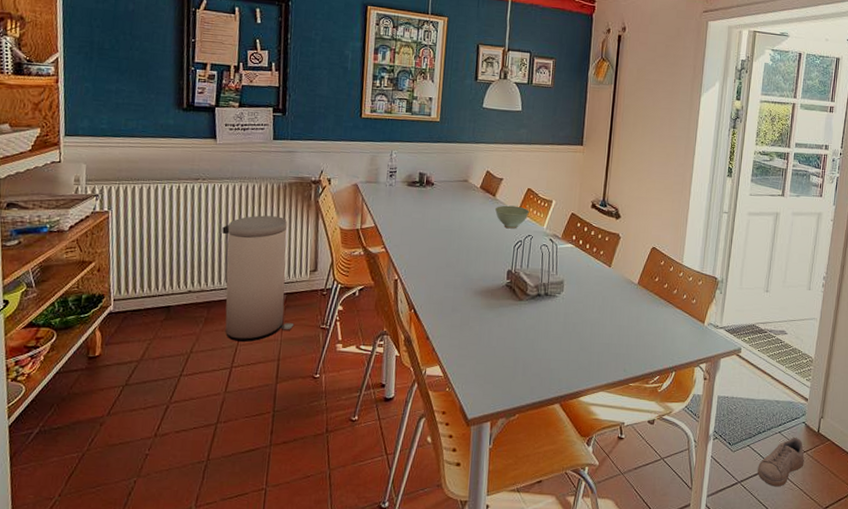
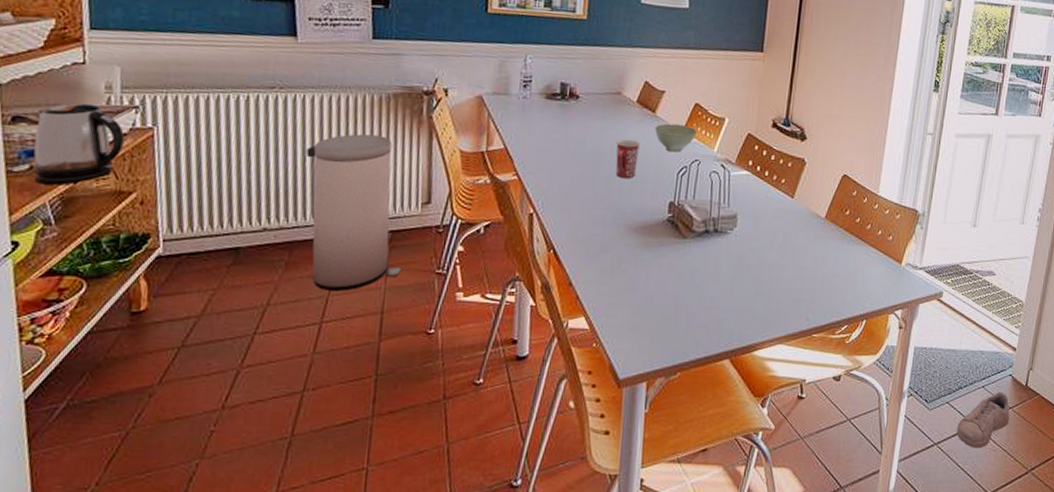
kettle: none [20,192,88,256] -> present [33,103,125,185]
mug: none [463,218,483,251] -> present [615,139,640,179]

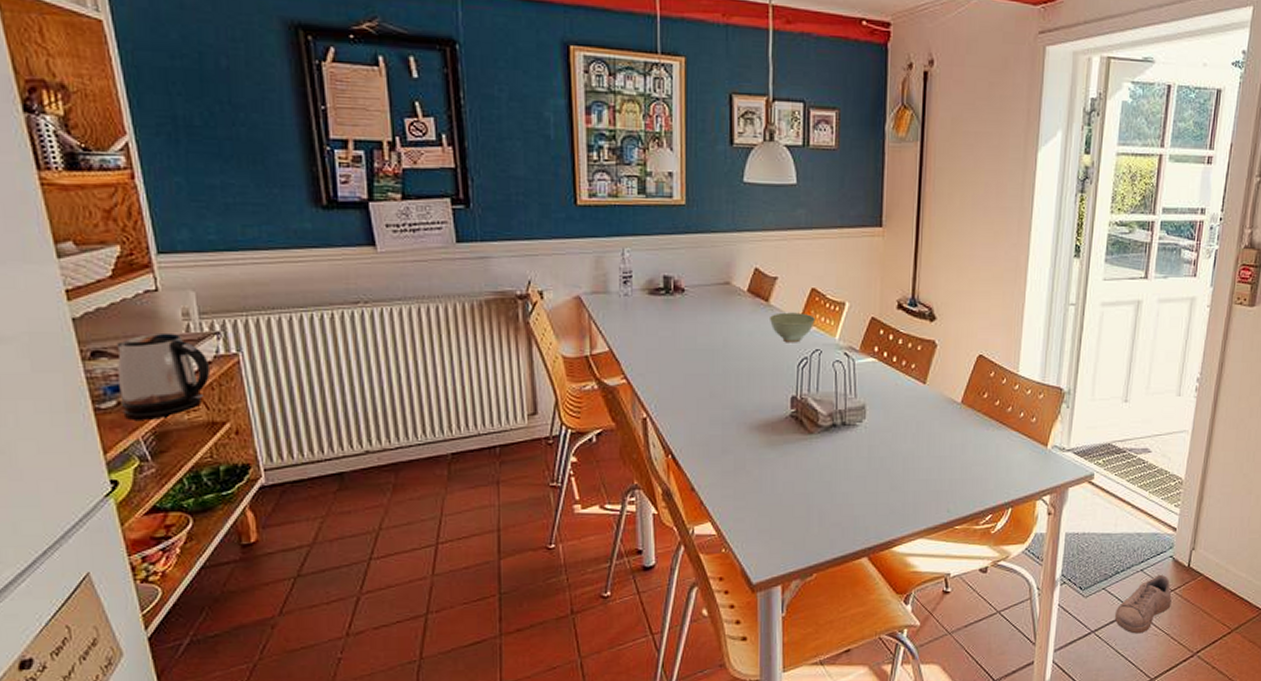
pedal bin: present [306,134,402,291] -> none [401,346,515,511]
mug: present [615,139,640,179] -> none [729,332,754,375]

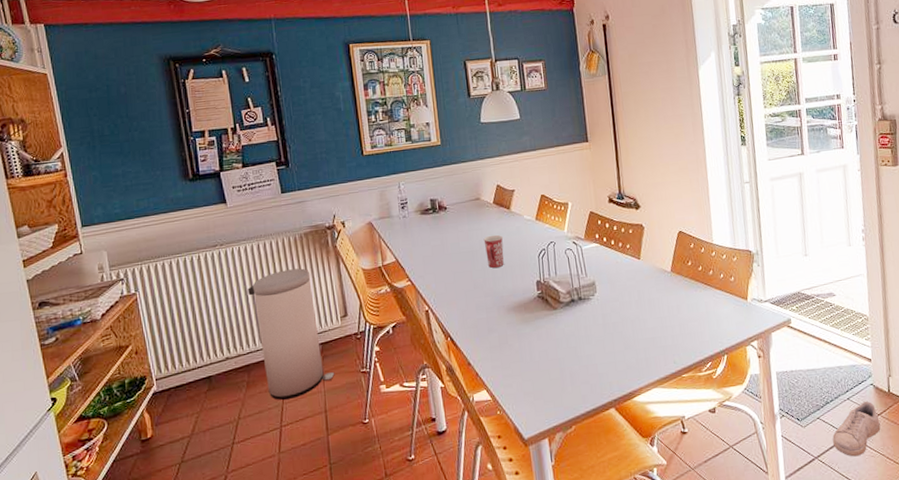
kettle: present [116,332,211,420] -> none [55,283,118,351]
pedal bin: none [401,346,515,511] -> present [248,268,335,400]
mug: none [729,332,754,375] -> present [483,234,504,269]
bowl: present [770,312,815,343] -> none [512,214,547,239]

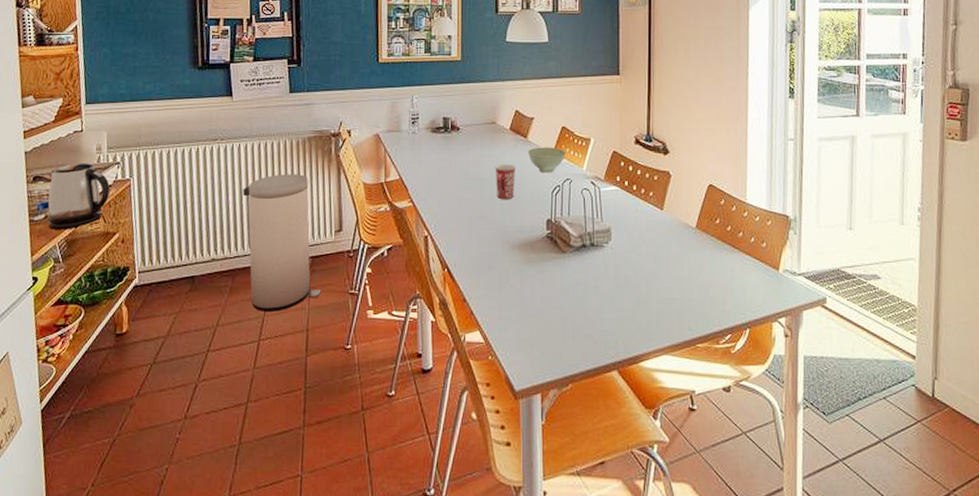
kettle: none [55,283,118,351] -> present [47,163,111,230]
bowl: none [512,214,547,239] -> present [528,147,566,173]
shoe: present [832,401,881,457] -> none [862,403,919,466]

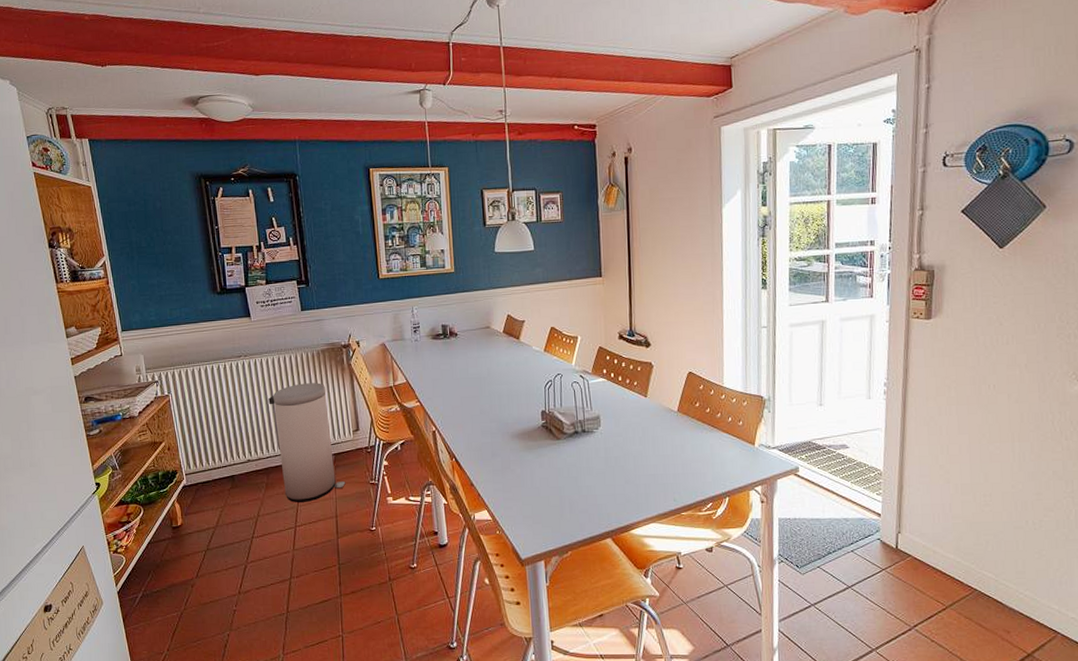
kettle: present [47,163,111,230] -> none [99,383,153,442]
mug: present [495,163,515,200] -> none [492,363,511,396]
bowl: present [528,147,566,173] -> none [521,346,555,370]

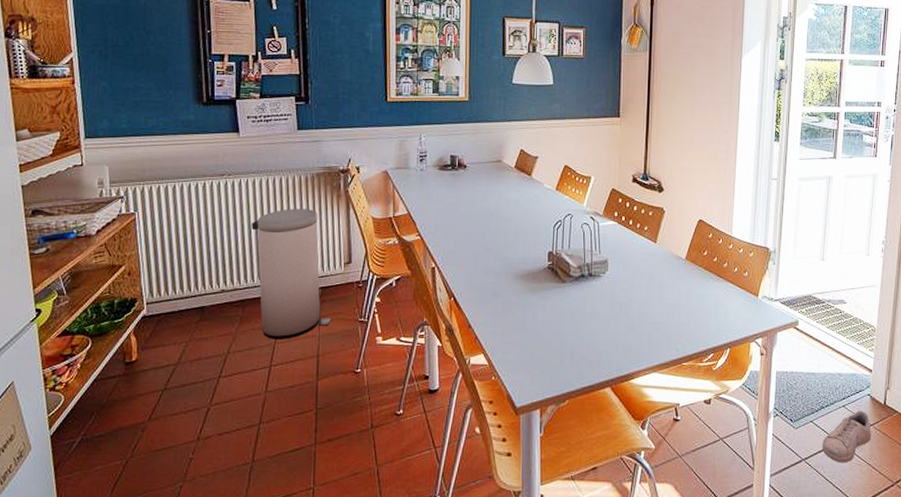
shoe: none [832,555,884,608] -> present [822,410,871,463]

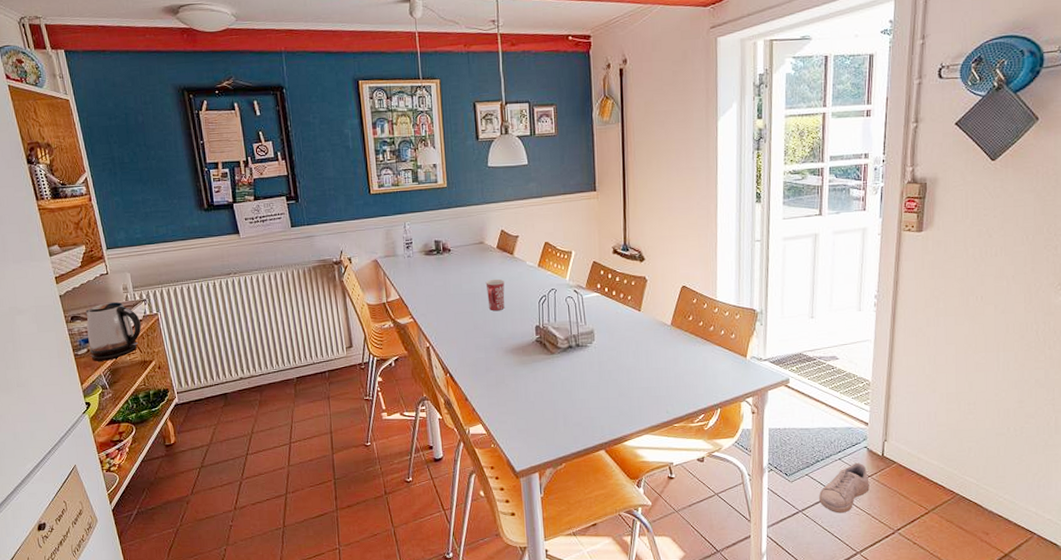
kettle: none [49,197,115,263] -> present [85,301,142,362]
pedal bin: present [251,209,332,339] -> none [260,300,340,419]
mug: none [500,199,520,234] -> present [485,278,505,311]

